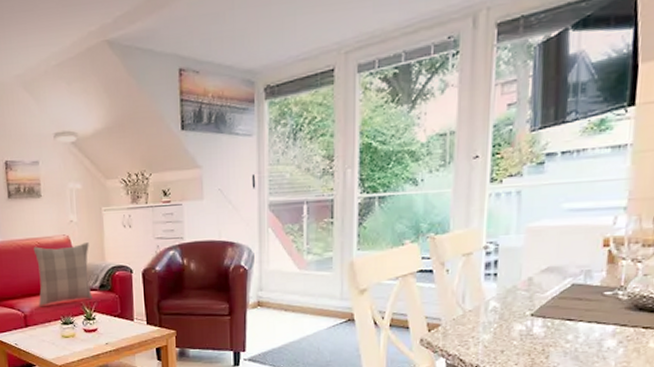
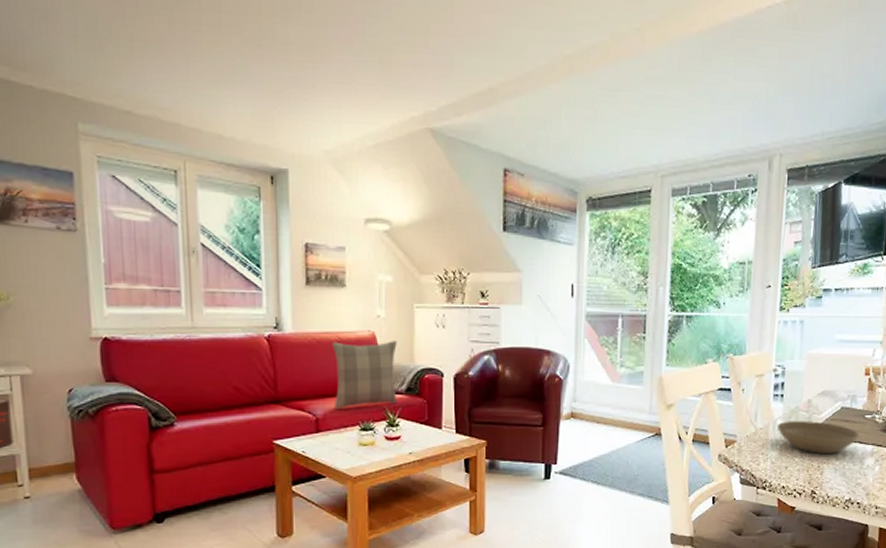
bowl: none [489,300,596,336] -> present [777,421,859,453]

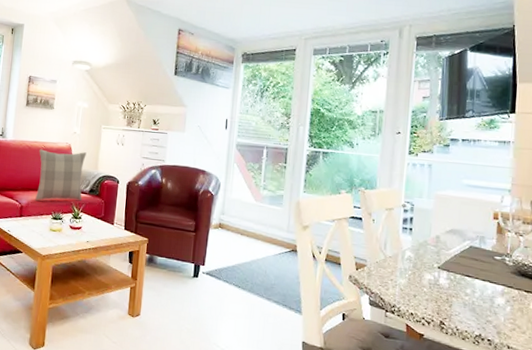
bowl: present [777,421,859,453] -> none [405,252,489,289]

